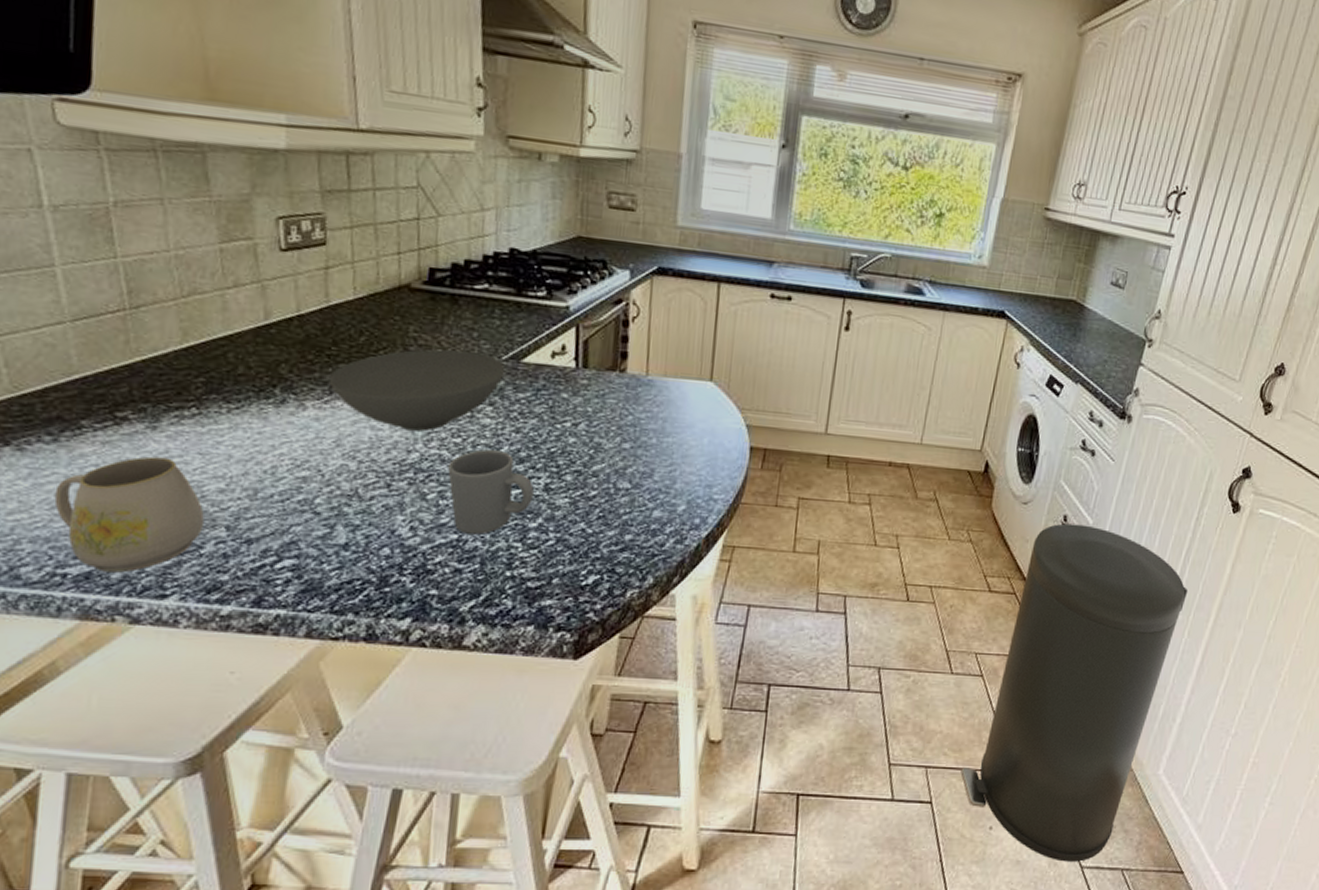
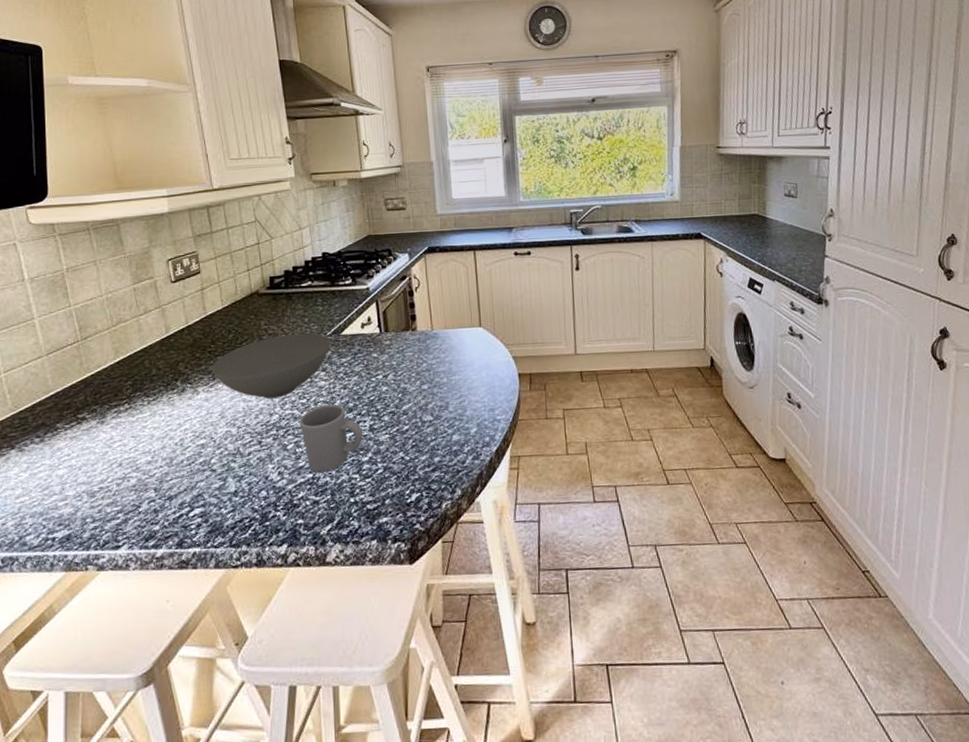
mug: present [54,456,204,573] -> none [44,443,139,533]
pedal bin: present [960,523,1188,862] -> none [744,399,916,711]

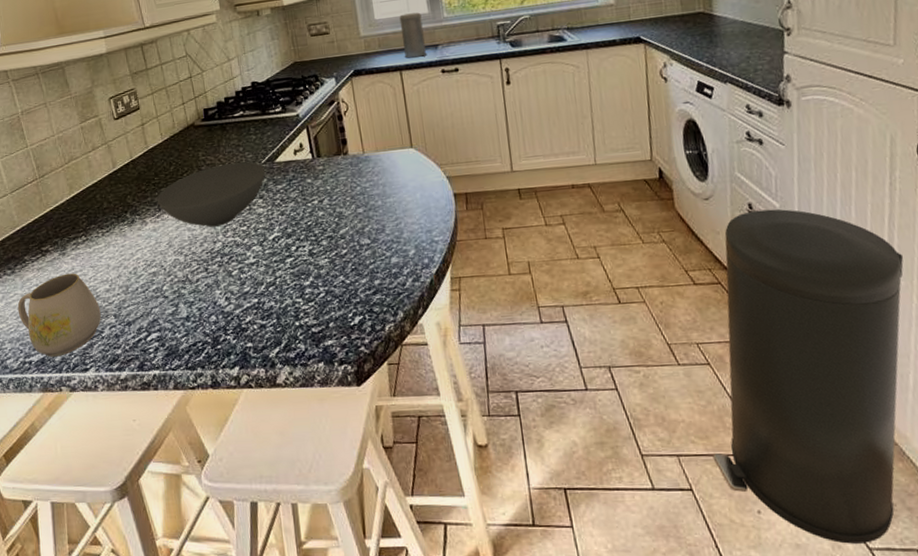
mug: none [44,443,139,533] -> present [17,273,101,357]
mug: present [299,404,363,472] -> none [242,230,303,297]
canister: none [476,195,502,240] -> present [399,12,427,59]
pedal bin: none [744,399,916,711] -> present [713,209,904,544]

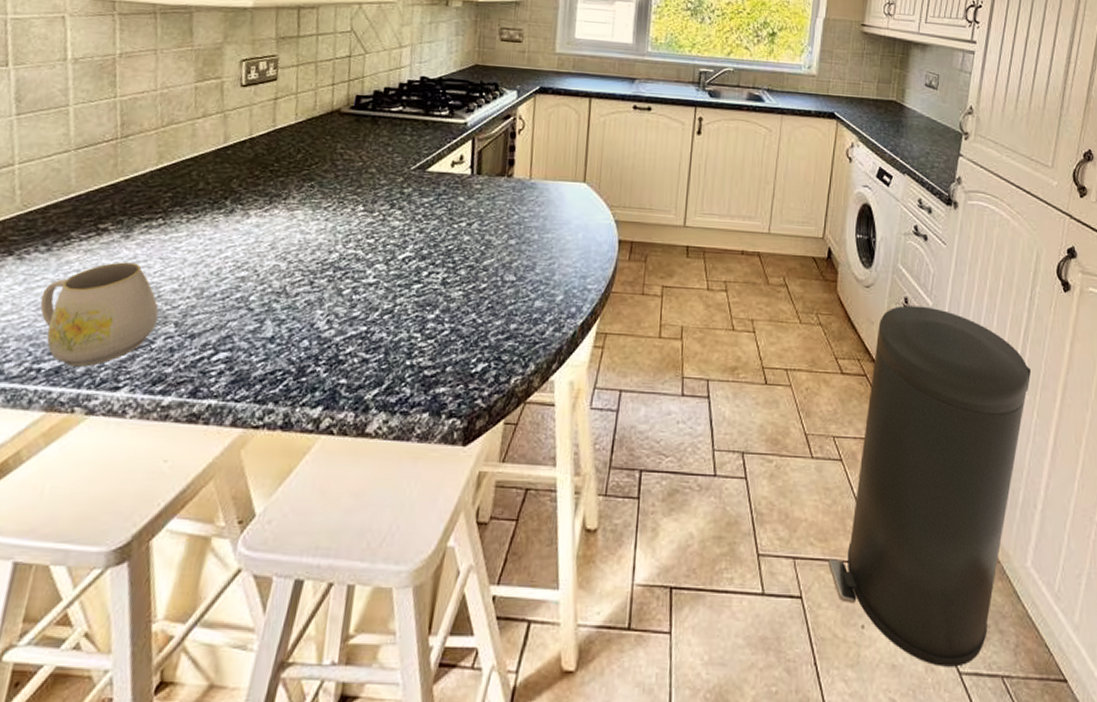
bowl: present [156,162,266,227] -> none [269,162,413,234]
canister: present [399,12,427,59] -> none [597,39,625,89]

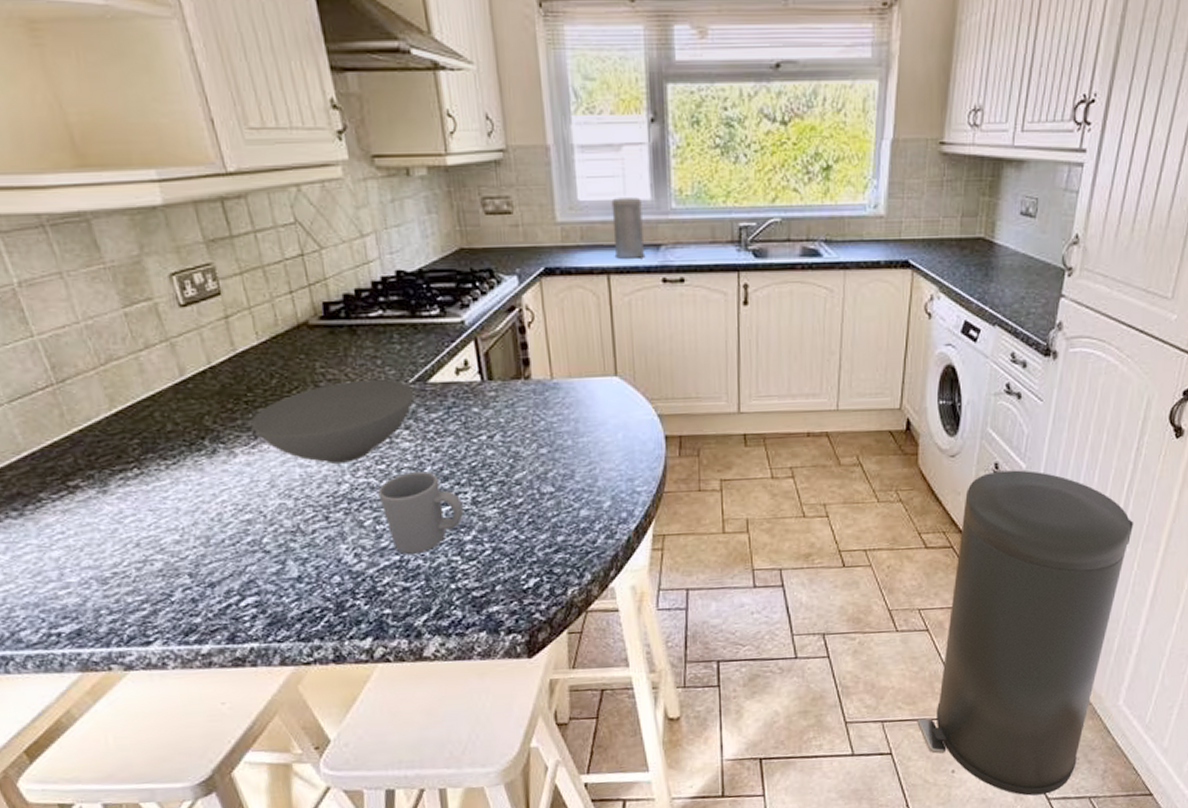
mug: present [40,262,159,367] -> none [32,518,169,628]
bowl: none [269,162,413,234] -> present [251,380,415,464]
mug: none [361,248,433,326] -> present [378,471,463,554]
canister: none [597,39,625,89] -> present [611,197,646,260]

